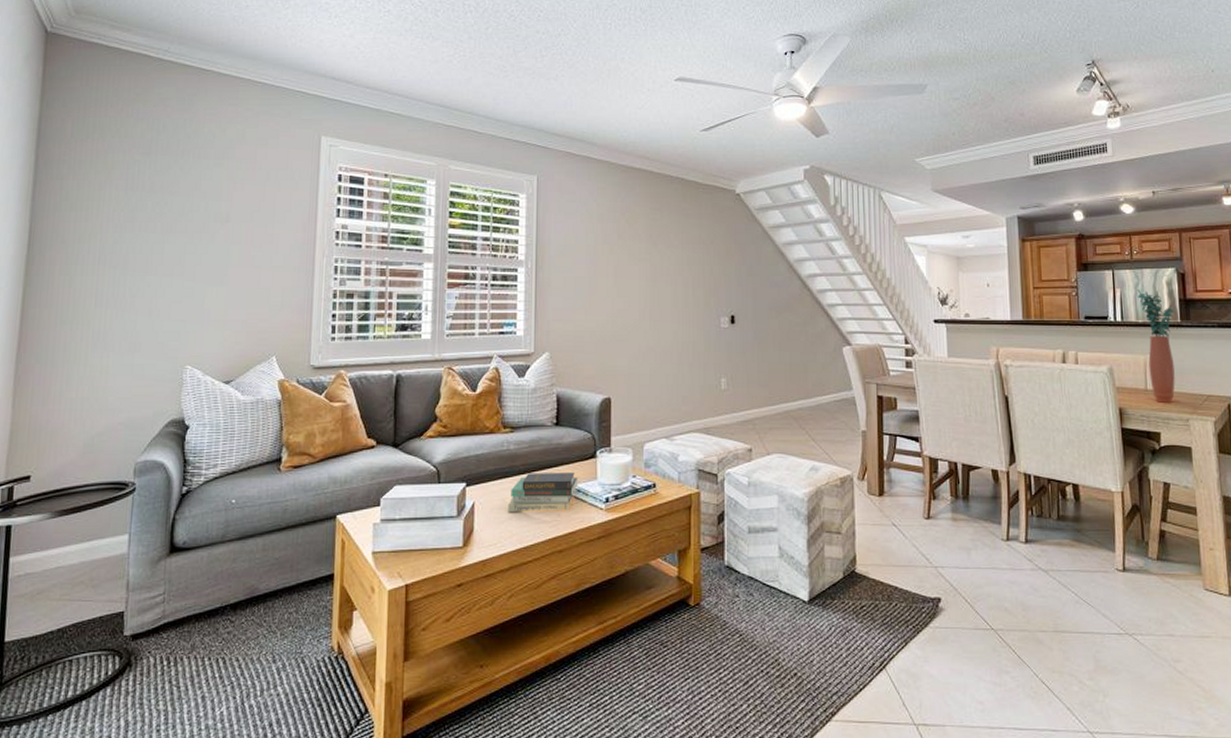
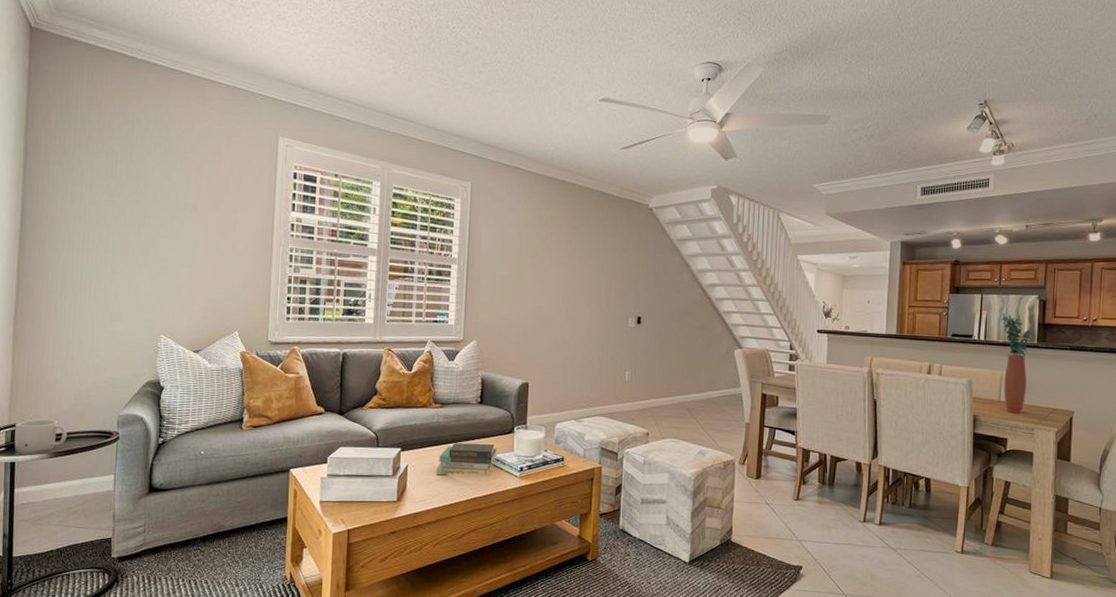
mug: none [11,471,75,516] -> present [14,418,68,455]

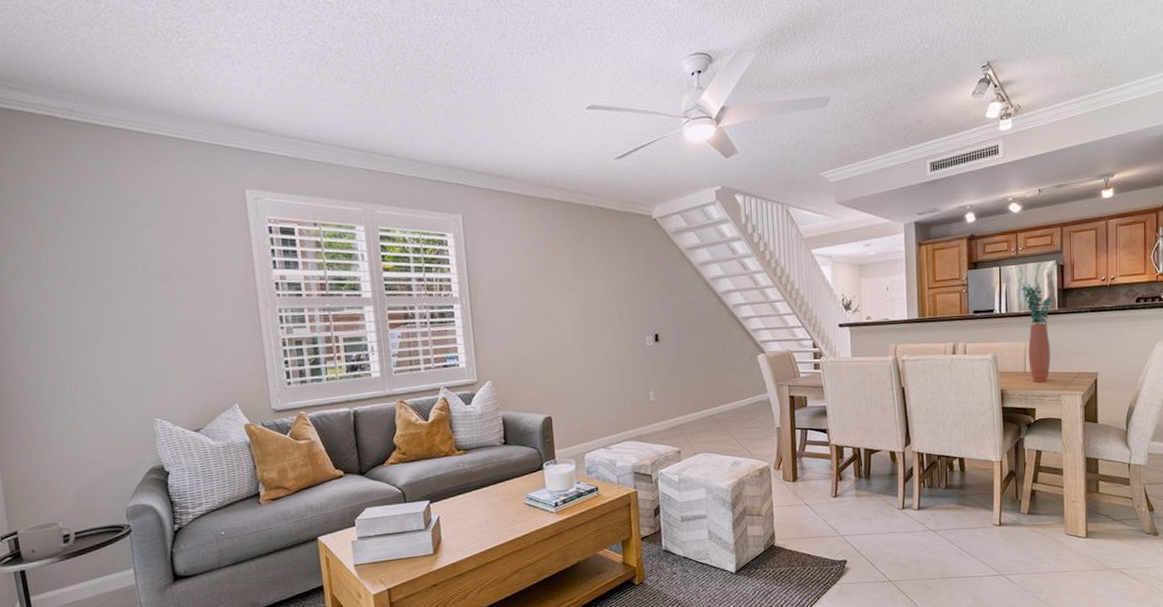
books: present [436,443,498,477] -> none [469,483,530,523]

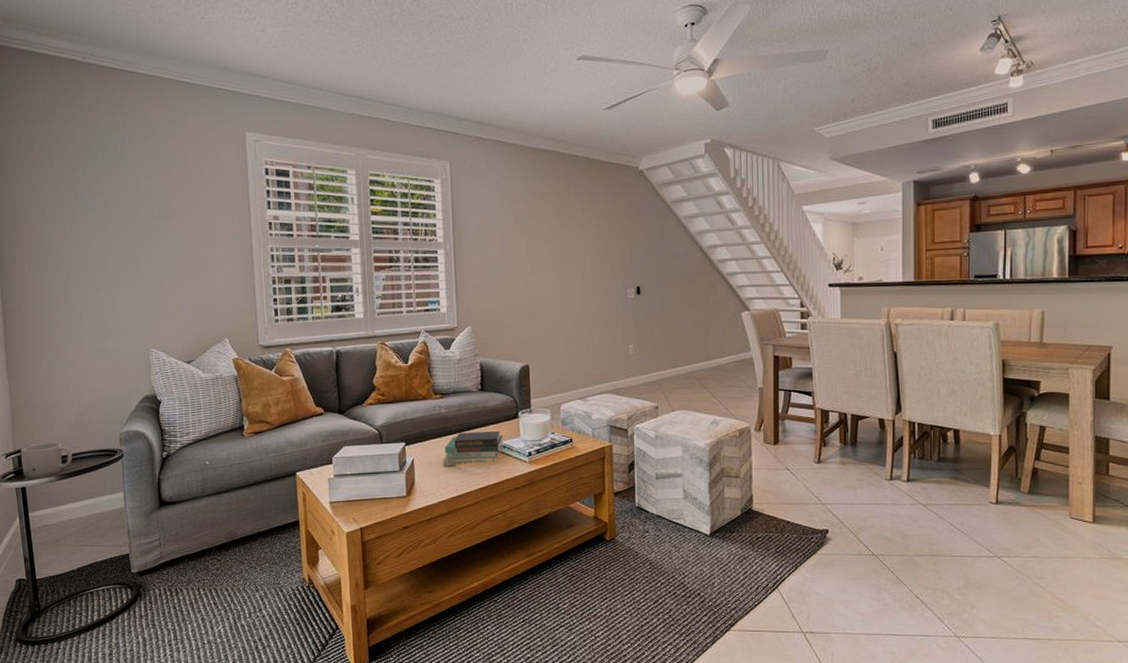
books: none [469,483,530,523] -> present [443,430,504,467]
vase: present [1021,283,1053,383] -> none [1028,248,1063,355]

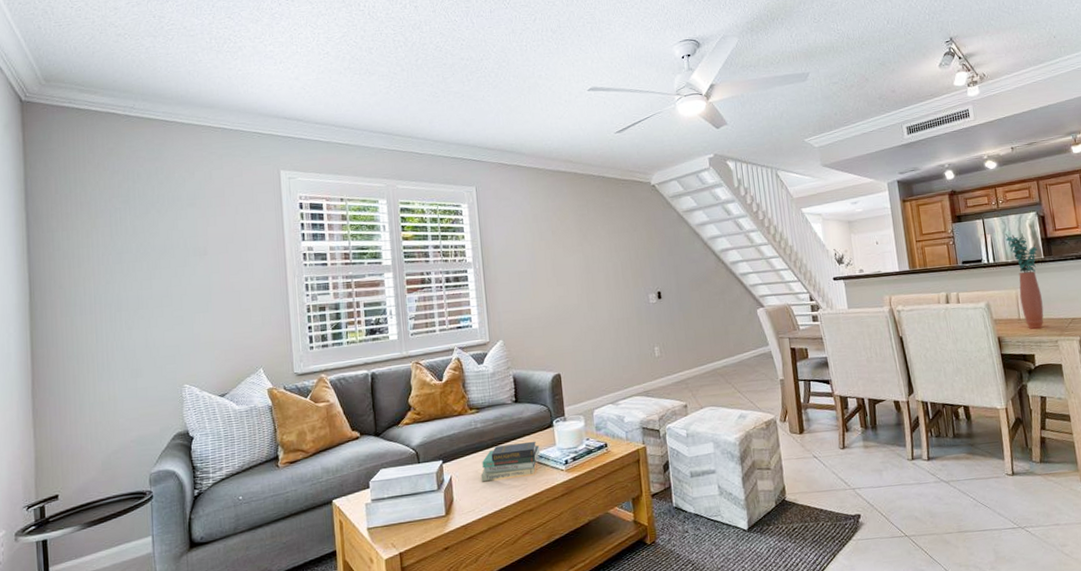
mug: present [21,442,73,479] -> none [43,488,99,531]
vase: none [1028,248,1063,355] -> present [1005,233,1044,330]

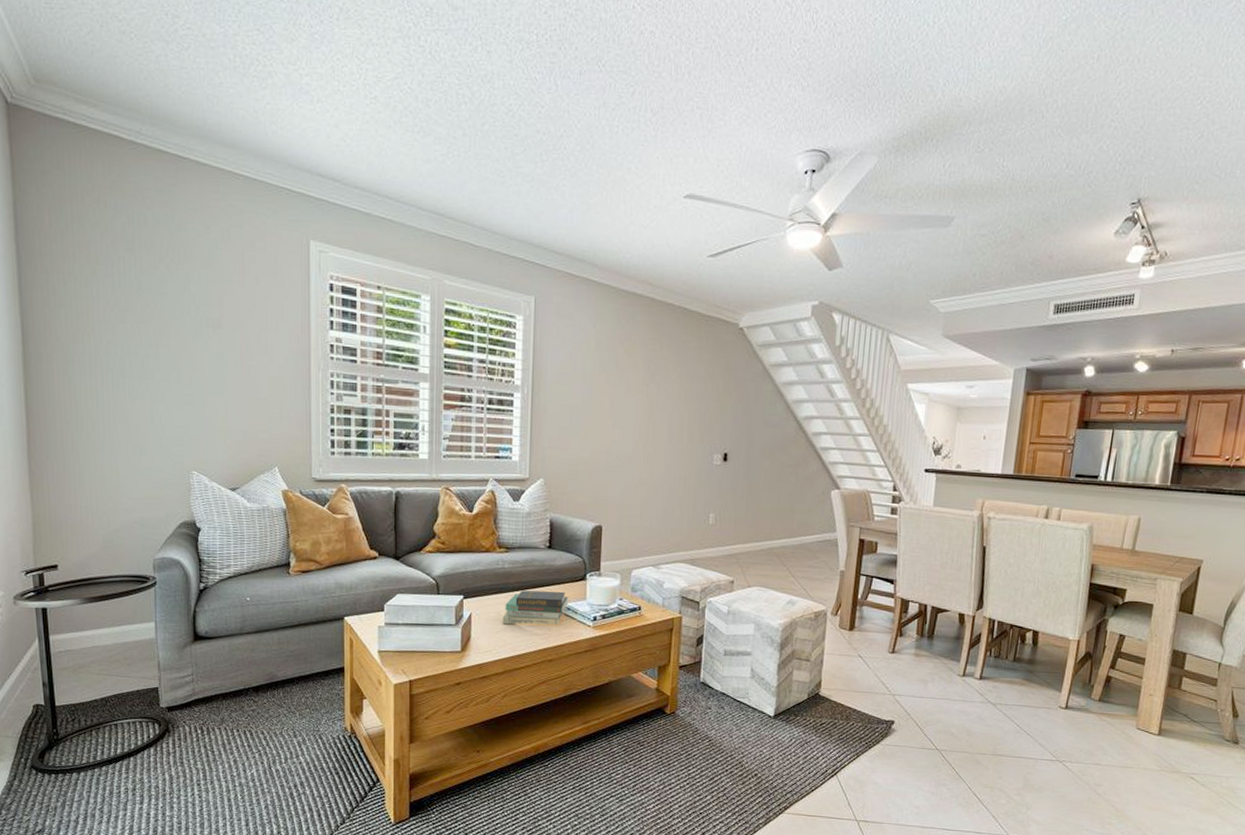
vase: present [1005,233,1044,330] -> none [1127,451,1166,563]

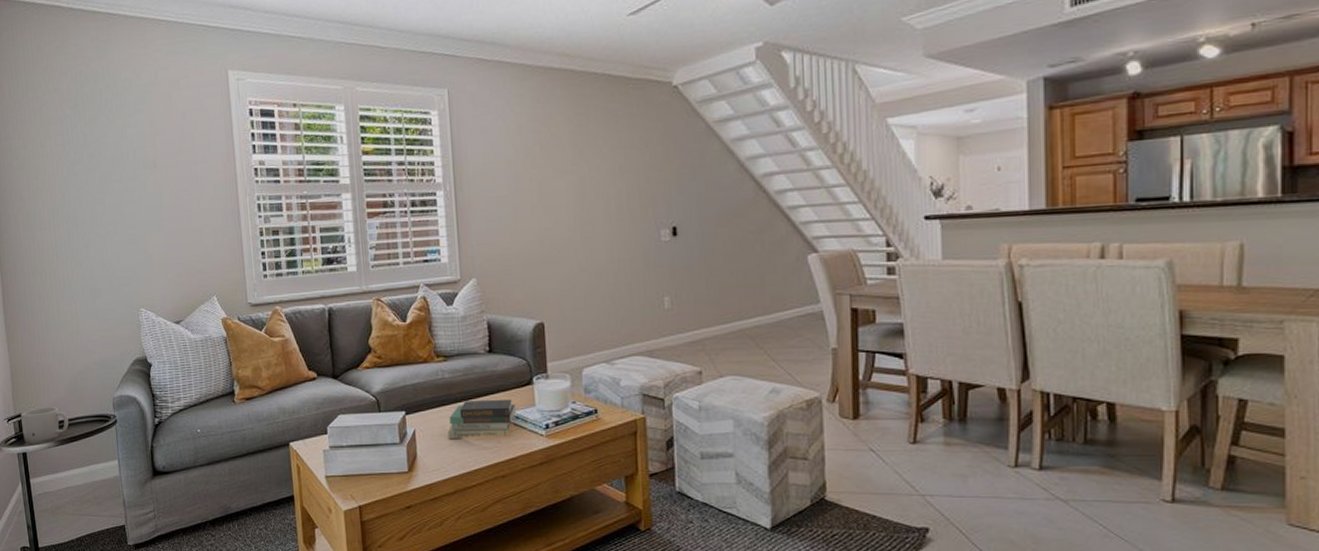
mug: none [42,562,101,601] -> present [21,406,69,444]

